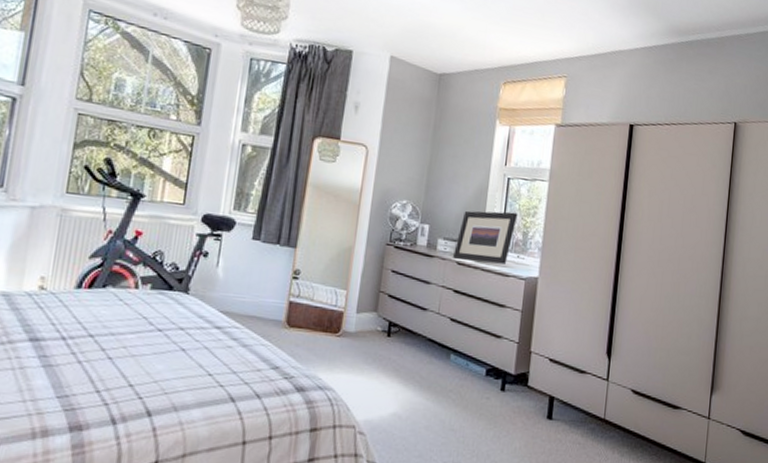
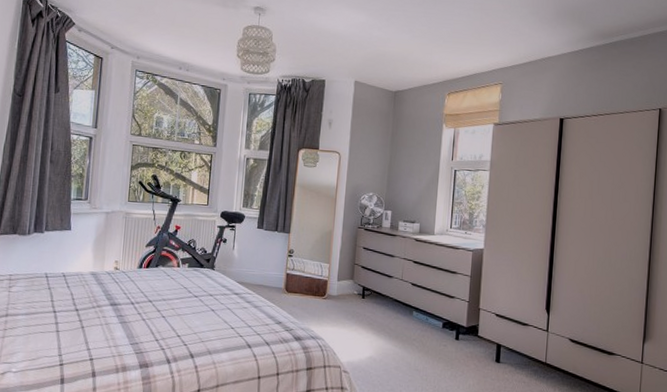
picture frame: present [453,210,518,265] -> none [412,197,464,240]

